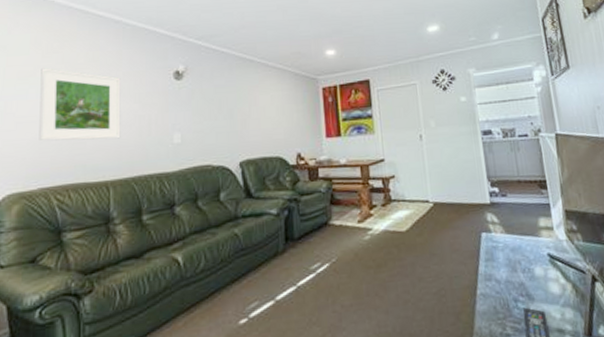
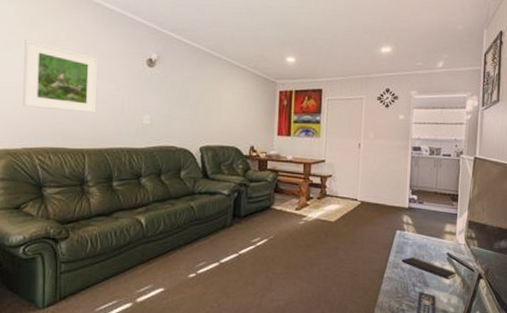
notepad: none [494,264,566,296] -> present [401,257,457,286]

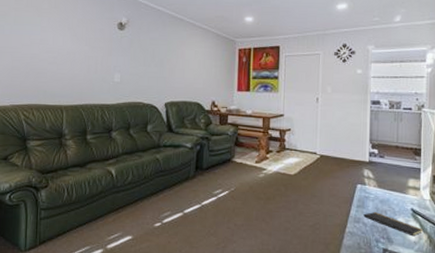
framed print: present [23,40,99,114] -> none [11,9,76,73]

